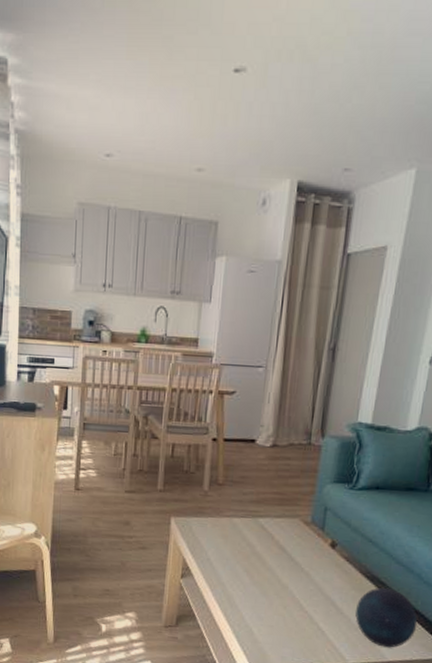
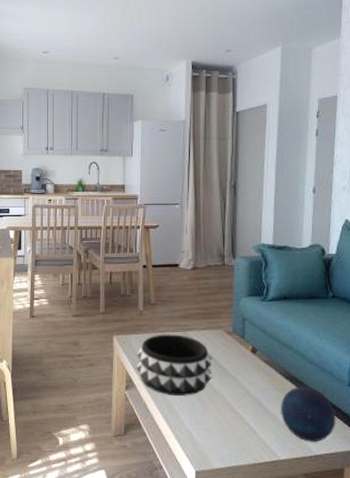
decorative bowl: none [195,519,284,589] -> present [136,334,212,396]

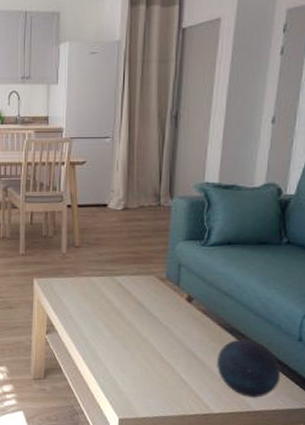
decorative bowl: present [136,334,212,396] -> none [57,278,142,343]

